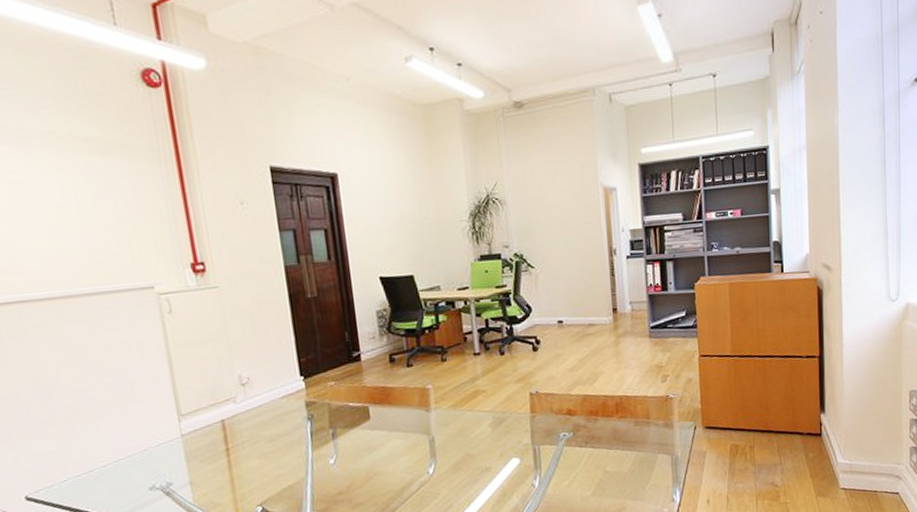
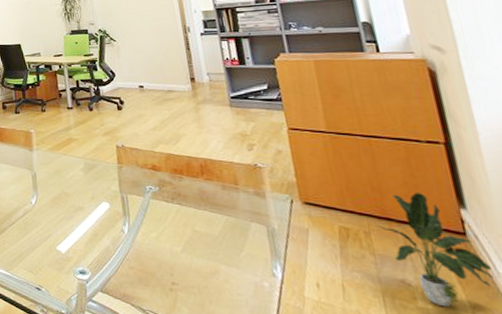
potted plant: none [760,404,834,499] -> present [377,193,493,307]

